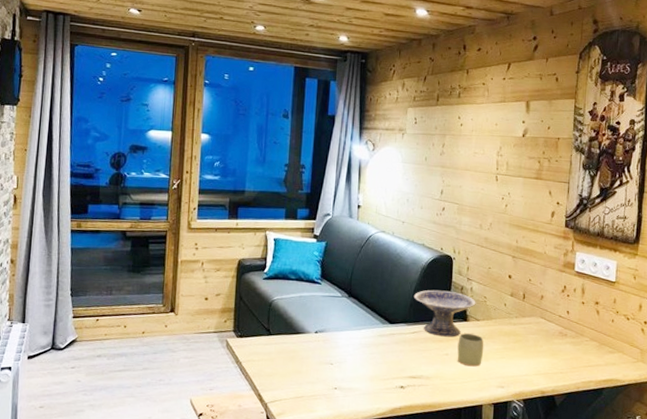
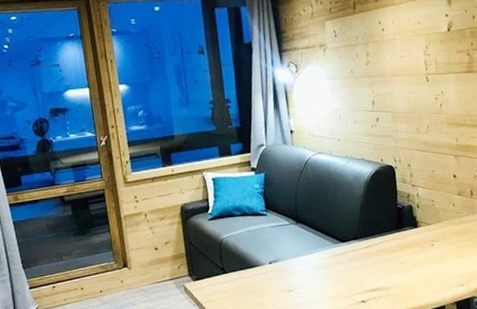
decorative bowl: present [413,289,476,337] -> none [360,200,425,247]
mug: present [457,333,484,367] -> none [412,238,439,271]

